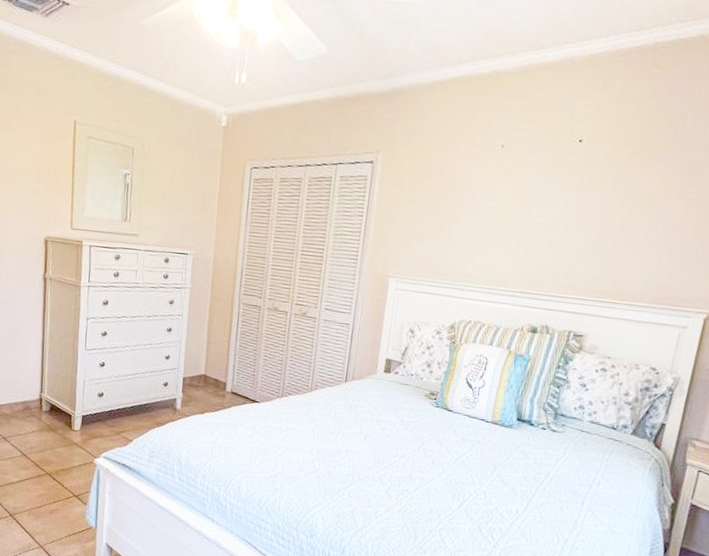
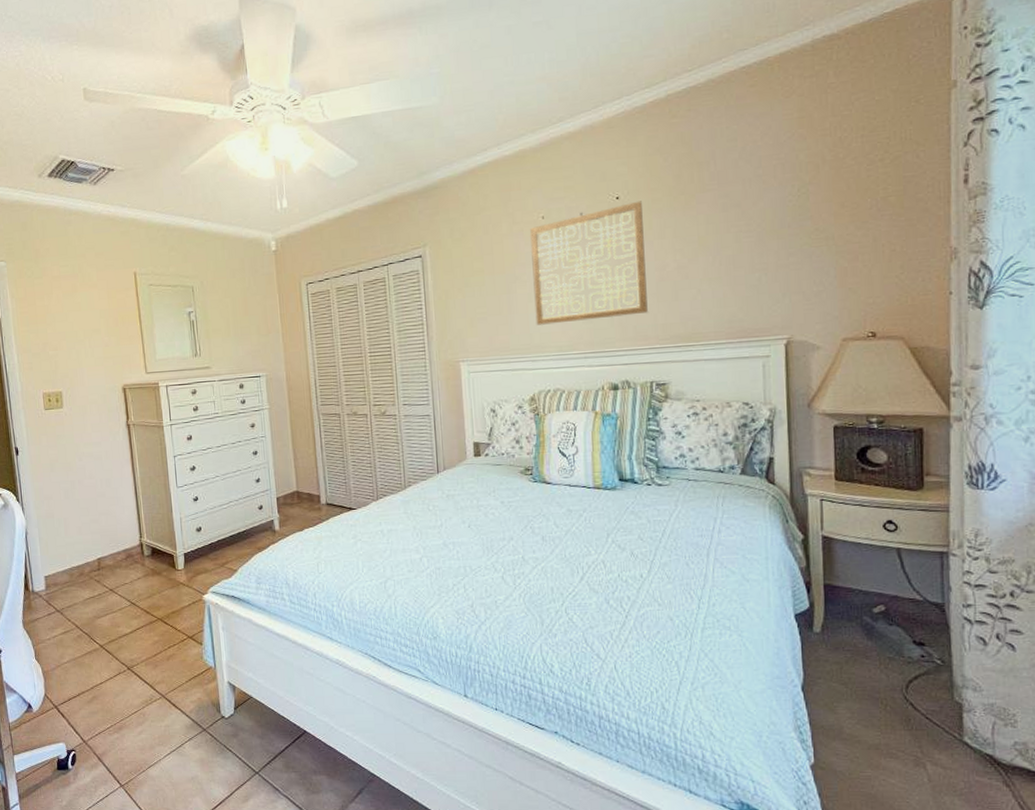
wall art: none [472,148,603,263] -> present [529,201,648,325]

